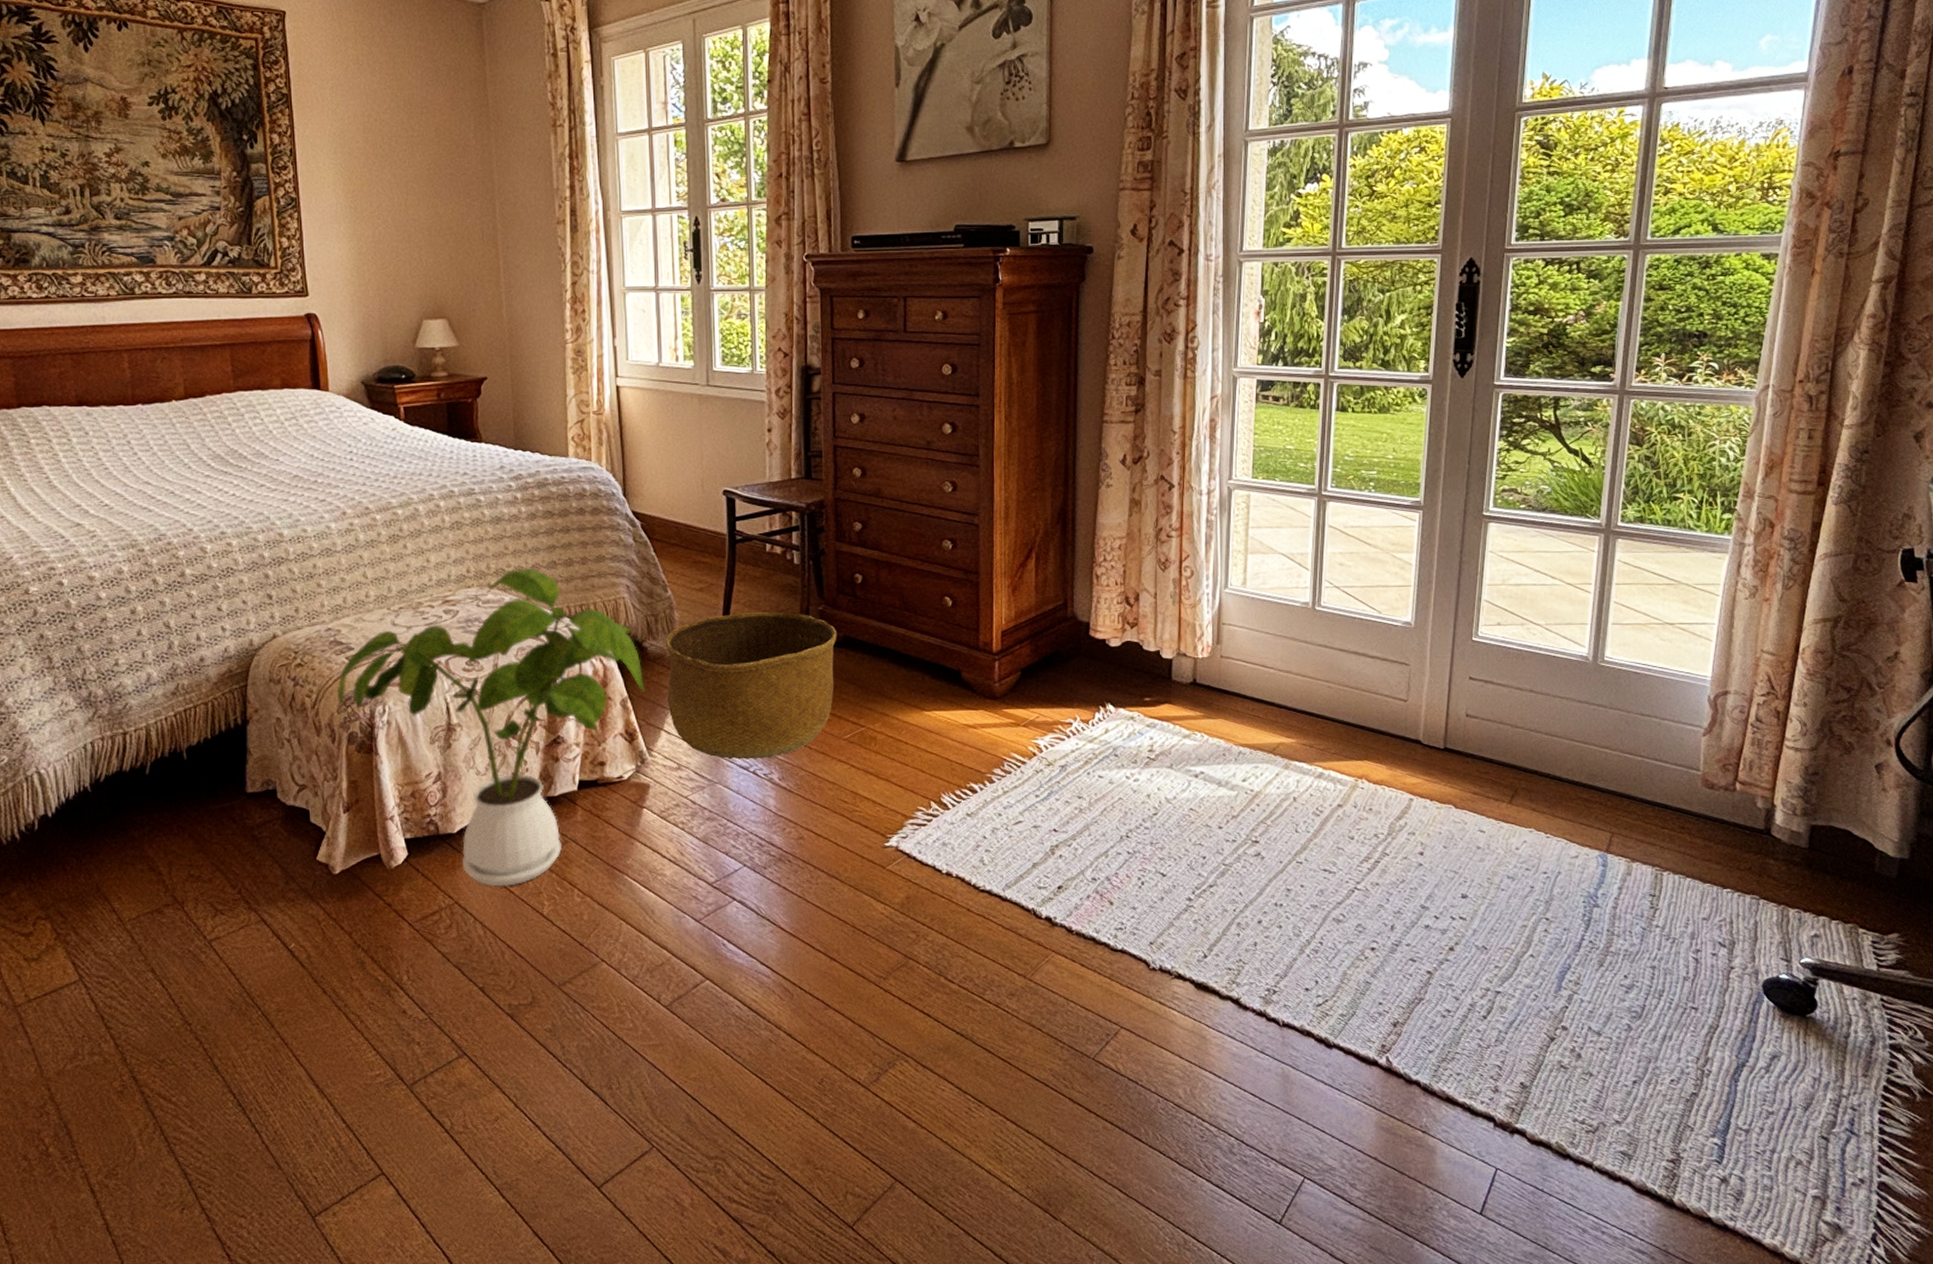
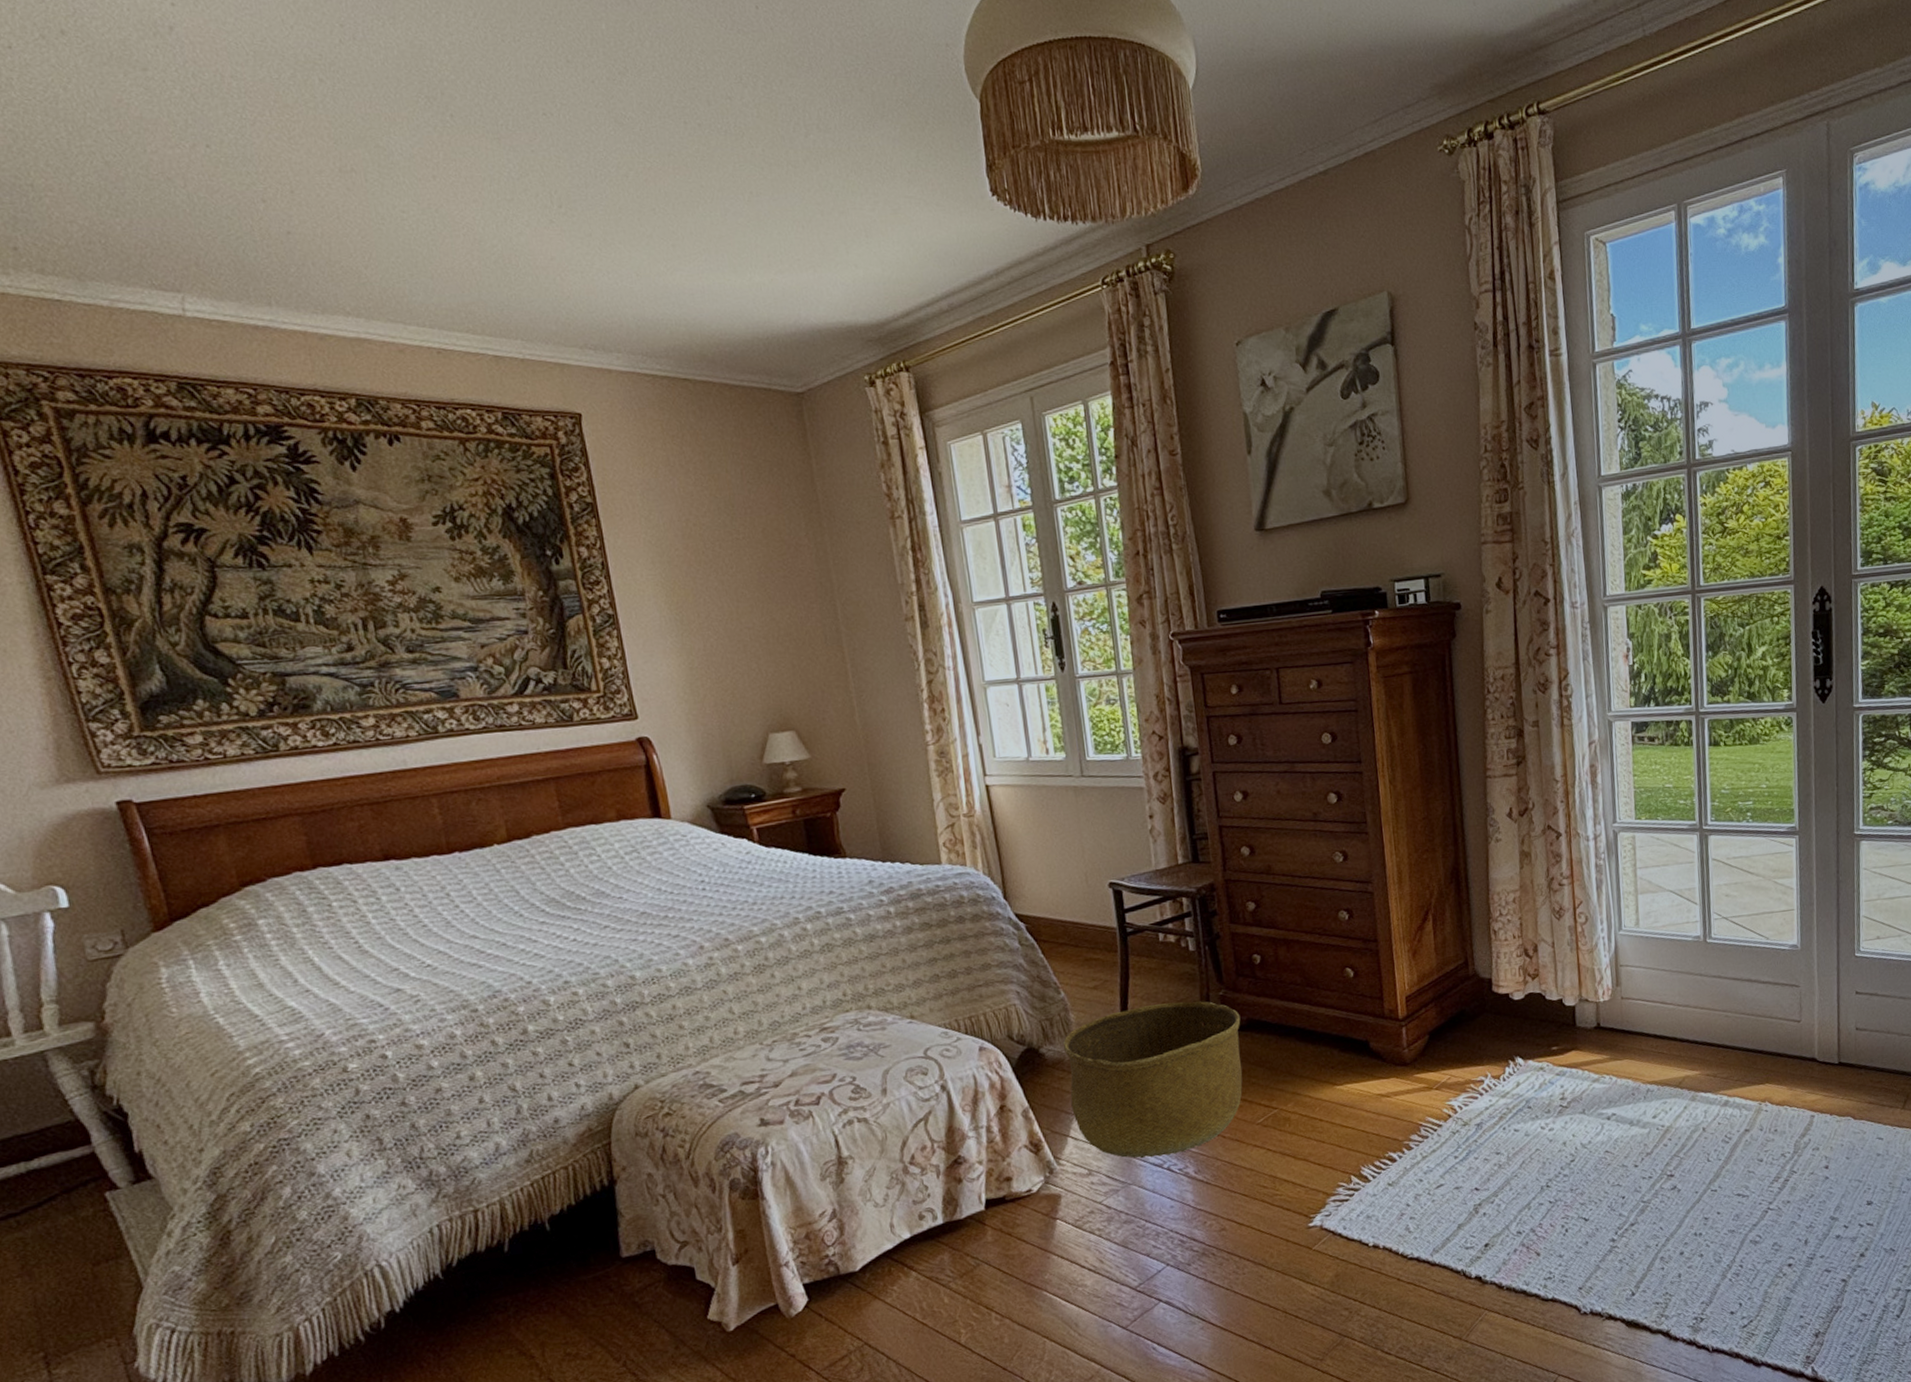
house plant: present [336,568,646,887] -> none [712,984,1048,1322]

